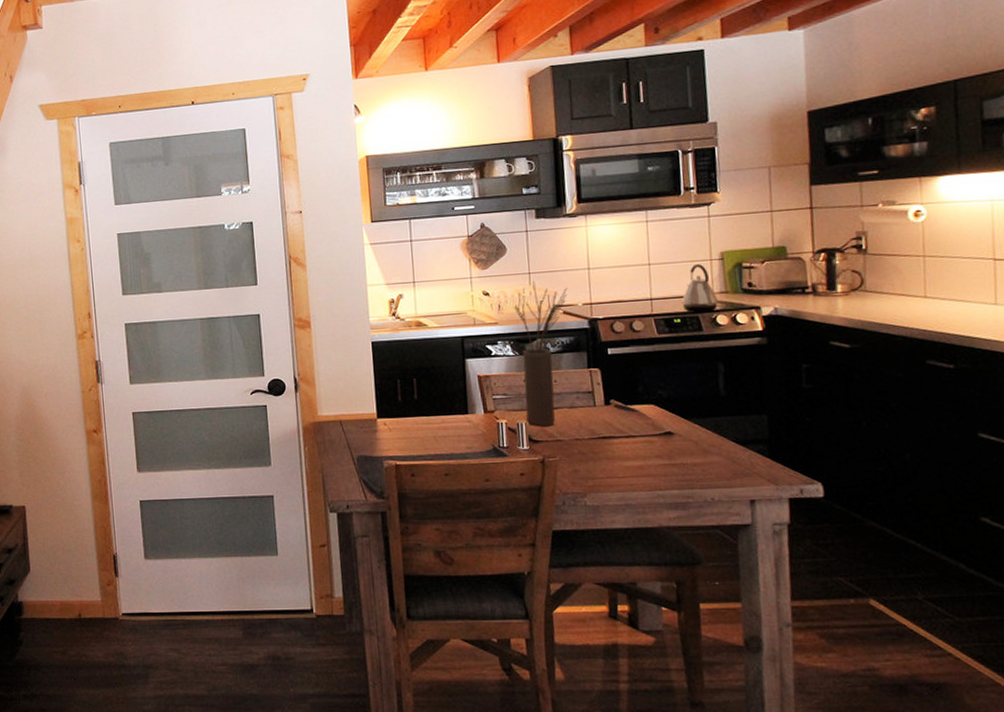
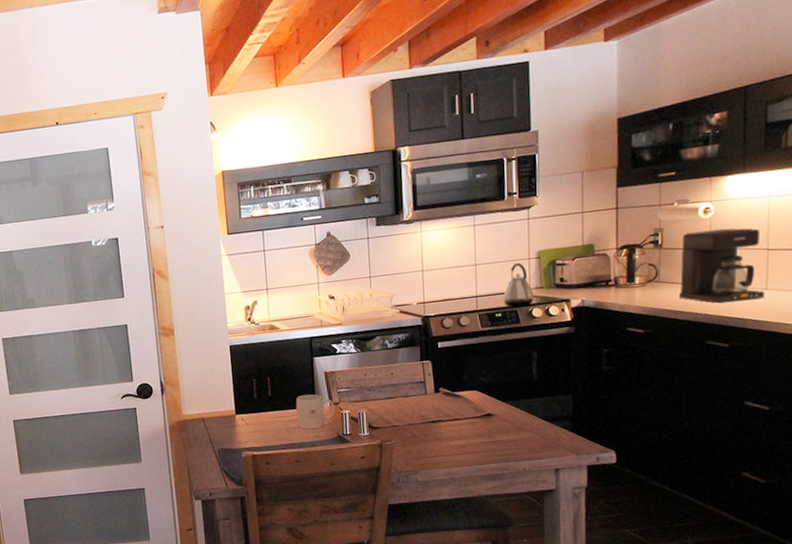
mug: none [445,400,490,440] -> present [295,394,335,430]
vase: present [514,281,568,427] -> none [356,284,404,416]
coffee maker: none [889,234,995,317] -> present [678,228,765,303]

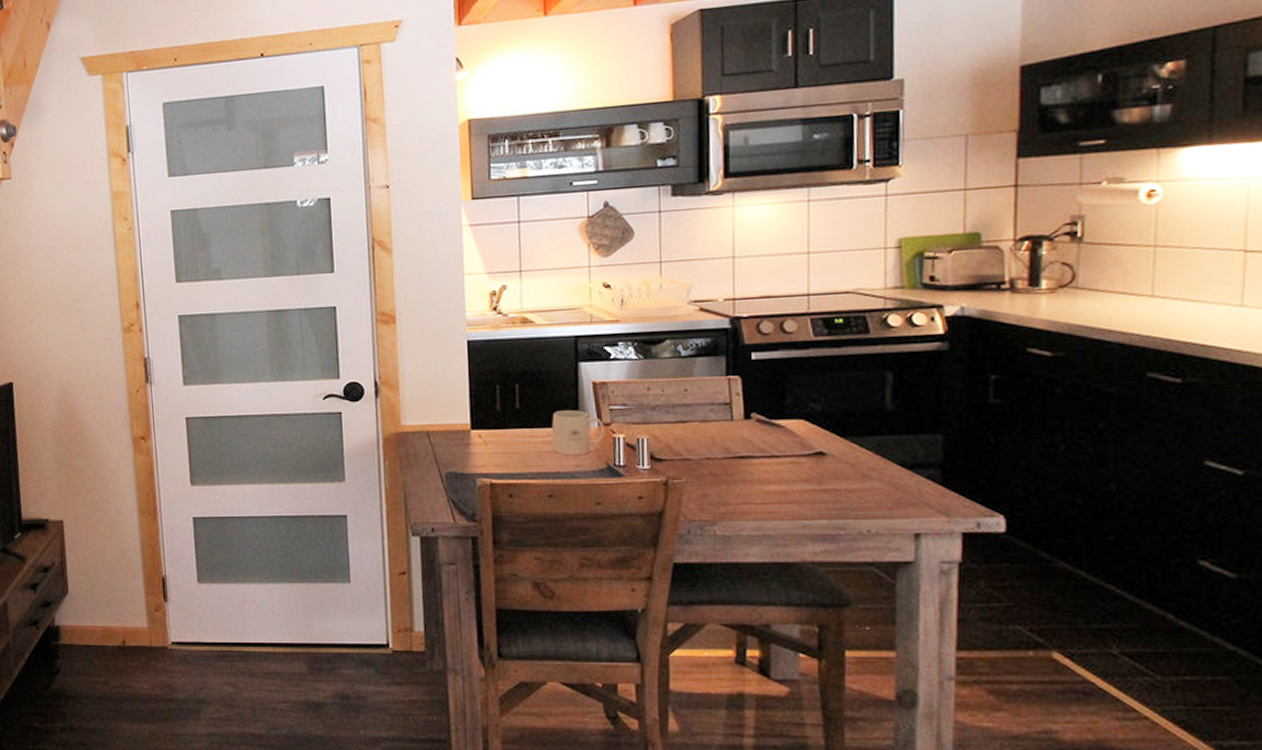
kettle: present [502,263,534,307] -> none [845,253,891,312]
coffee maker: present [678,228,765,303] -> none [1105,219,1240,321]

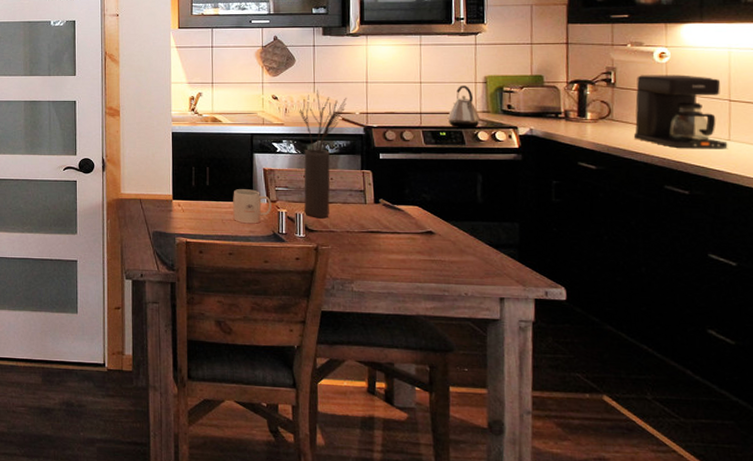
vase: none [640,272,707,444] -> present [299,90,348,219]
kettle: none [845,253,891,312] -> present [447,86,480,128]
coffee maker: none [1105,219,1240,321] -> present [633,75,728,149]

